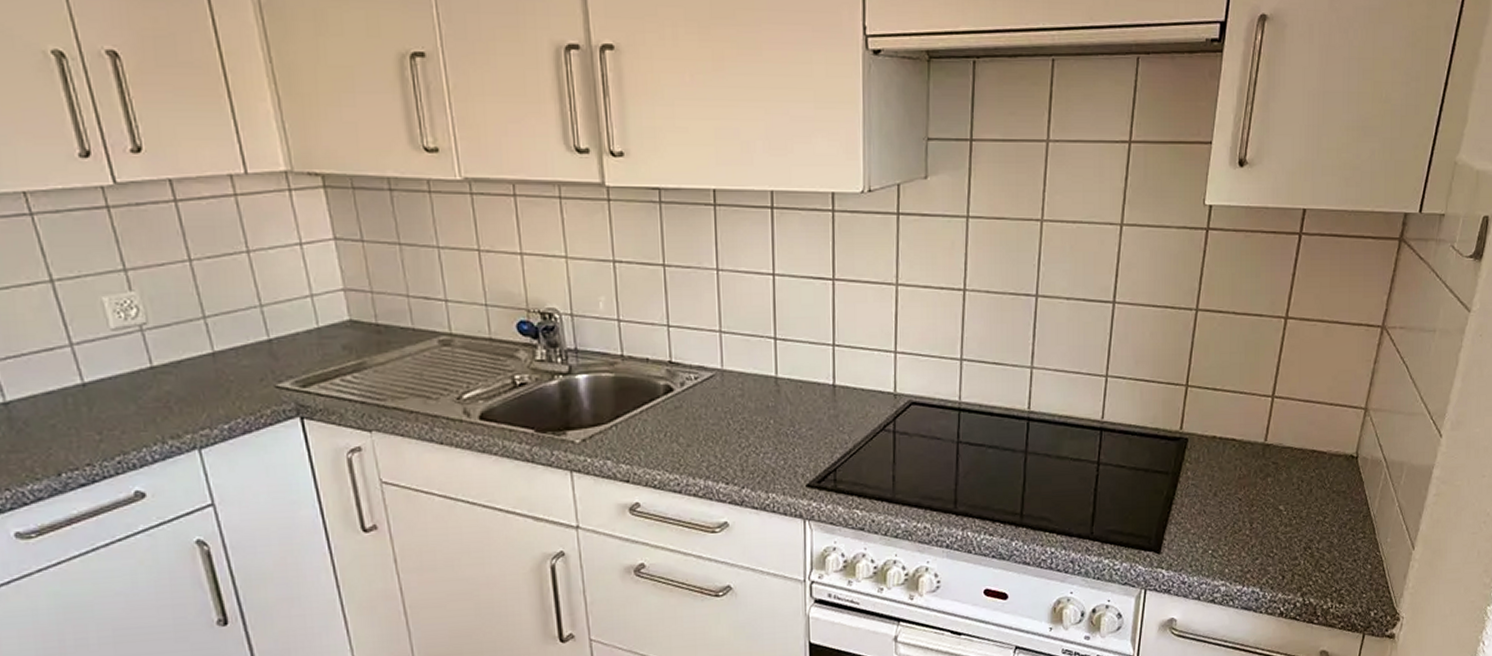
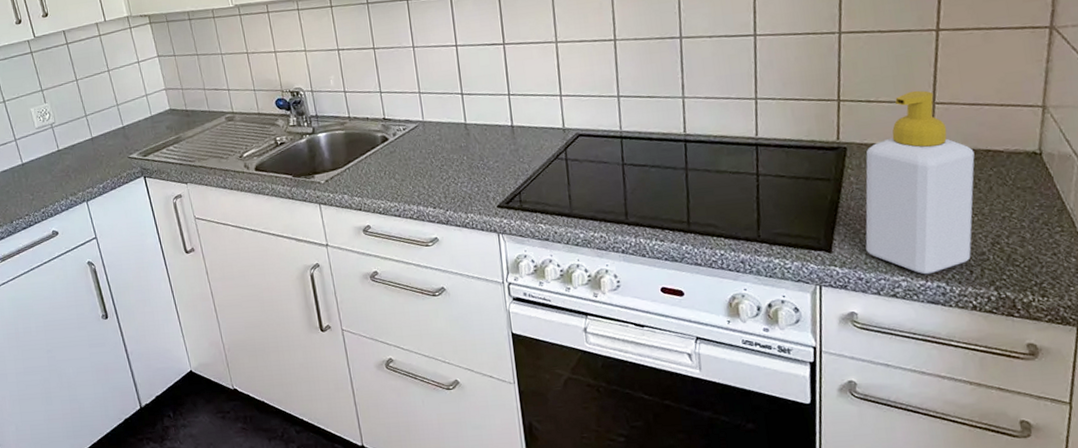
soap bottle: none [1193,381,1301,579] -> present [865,90,975,275]

